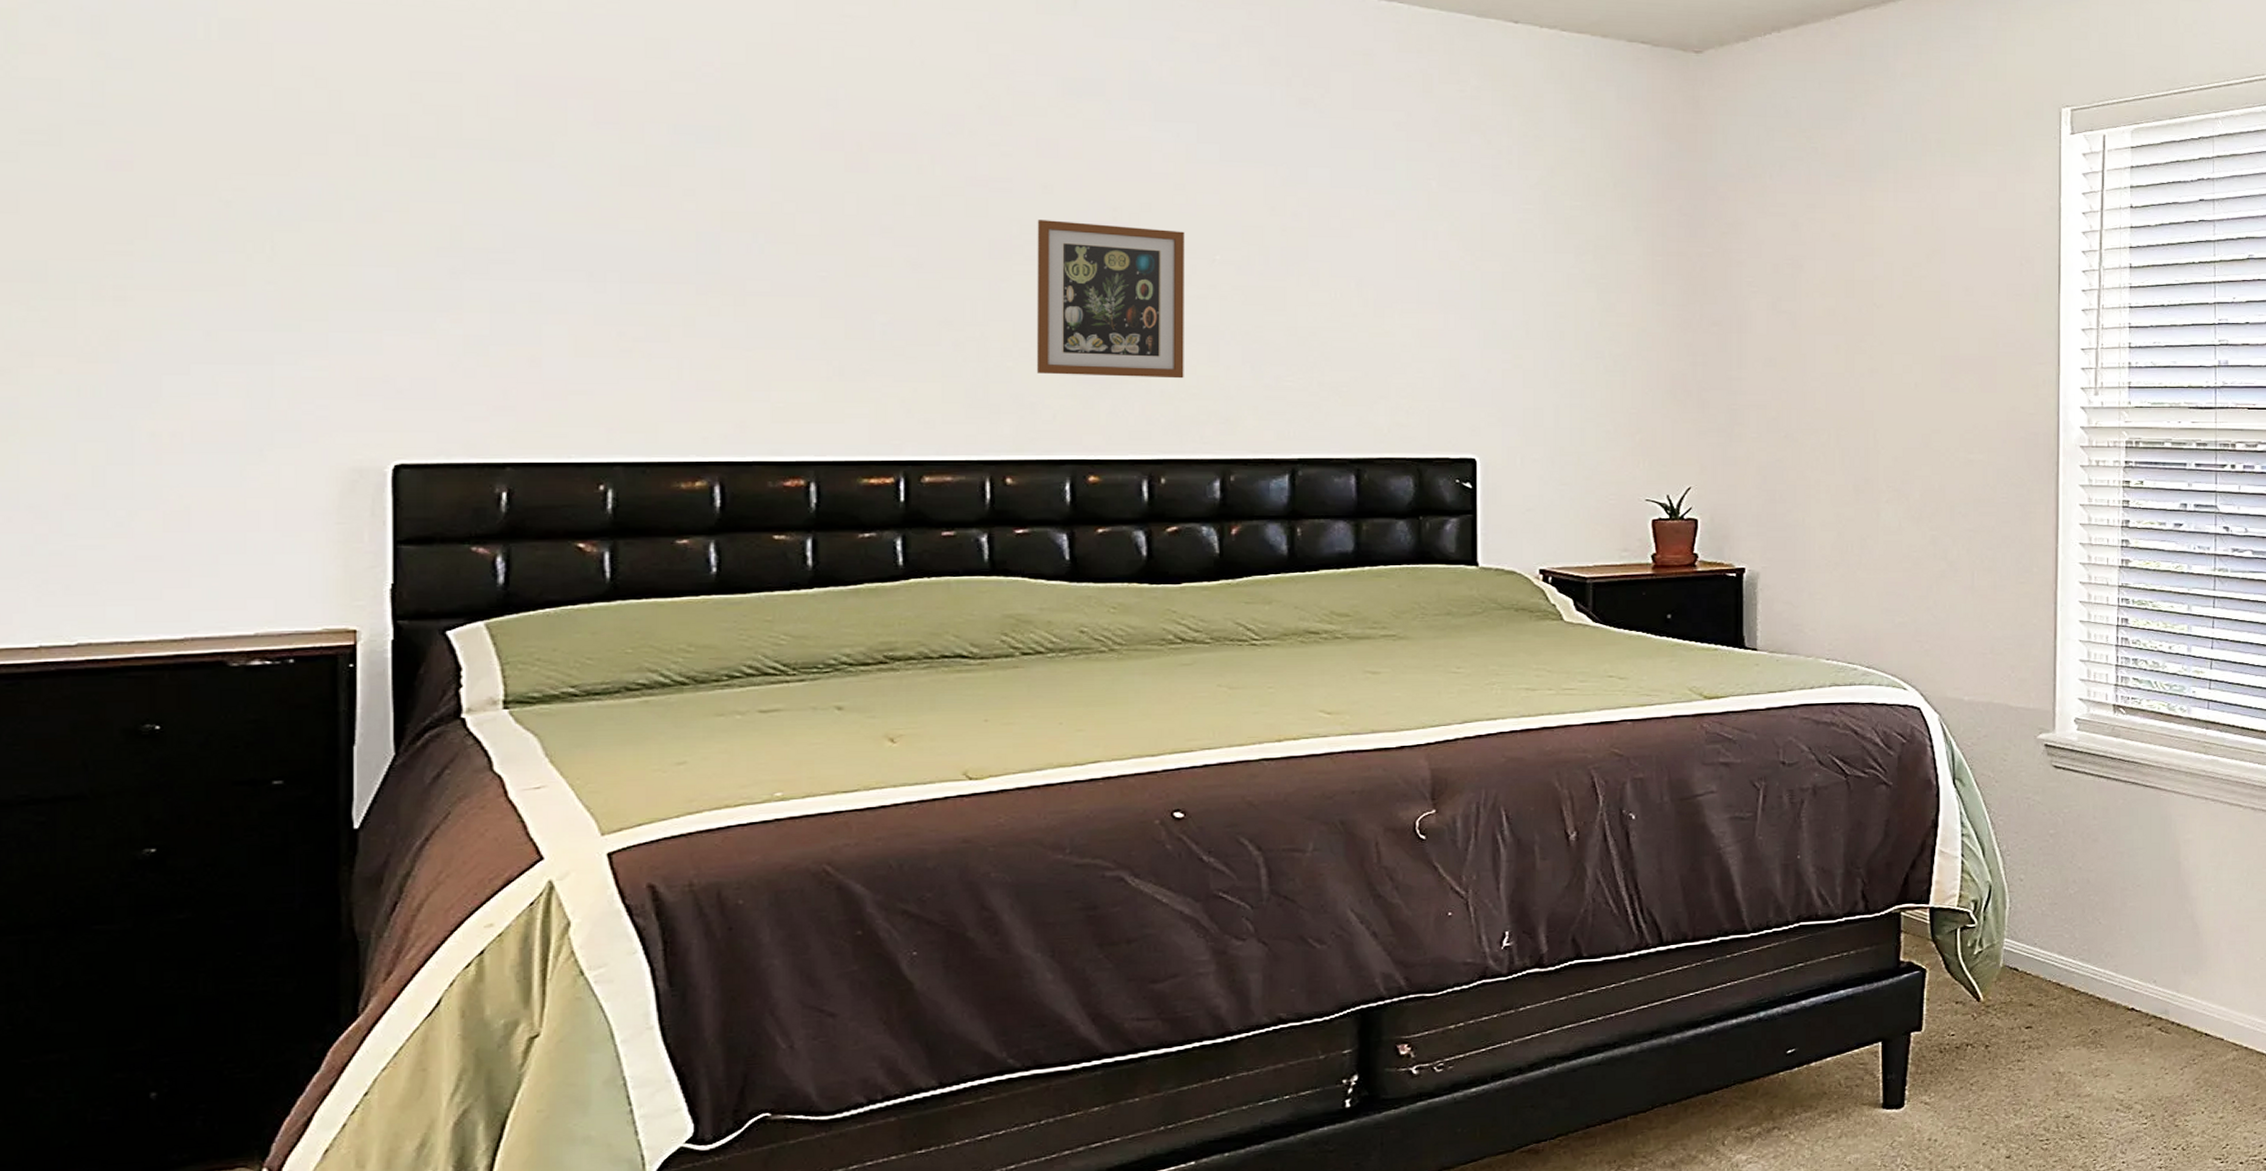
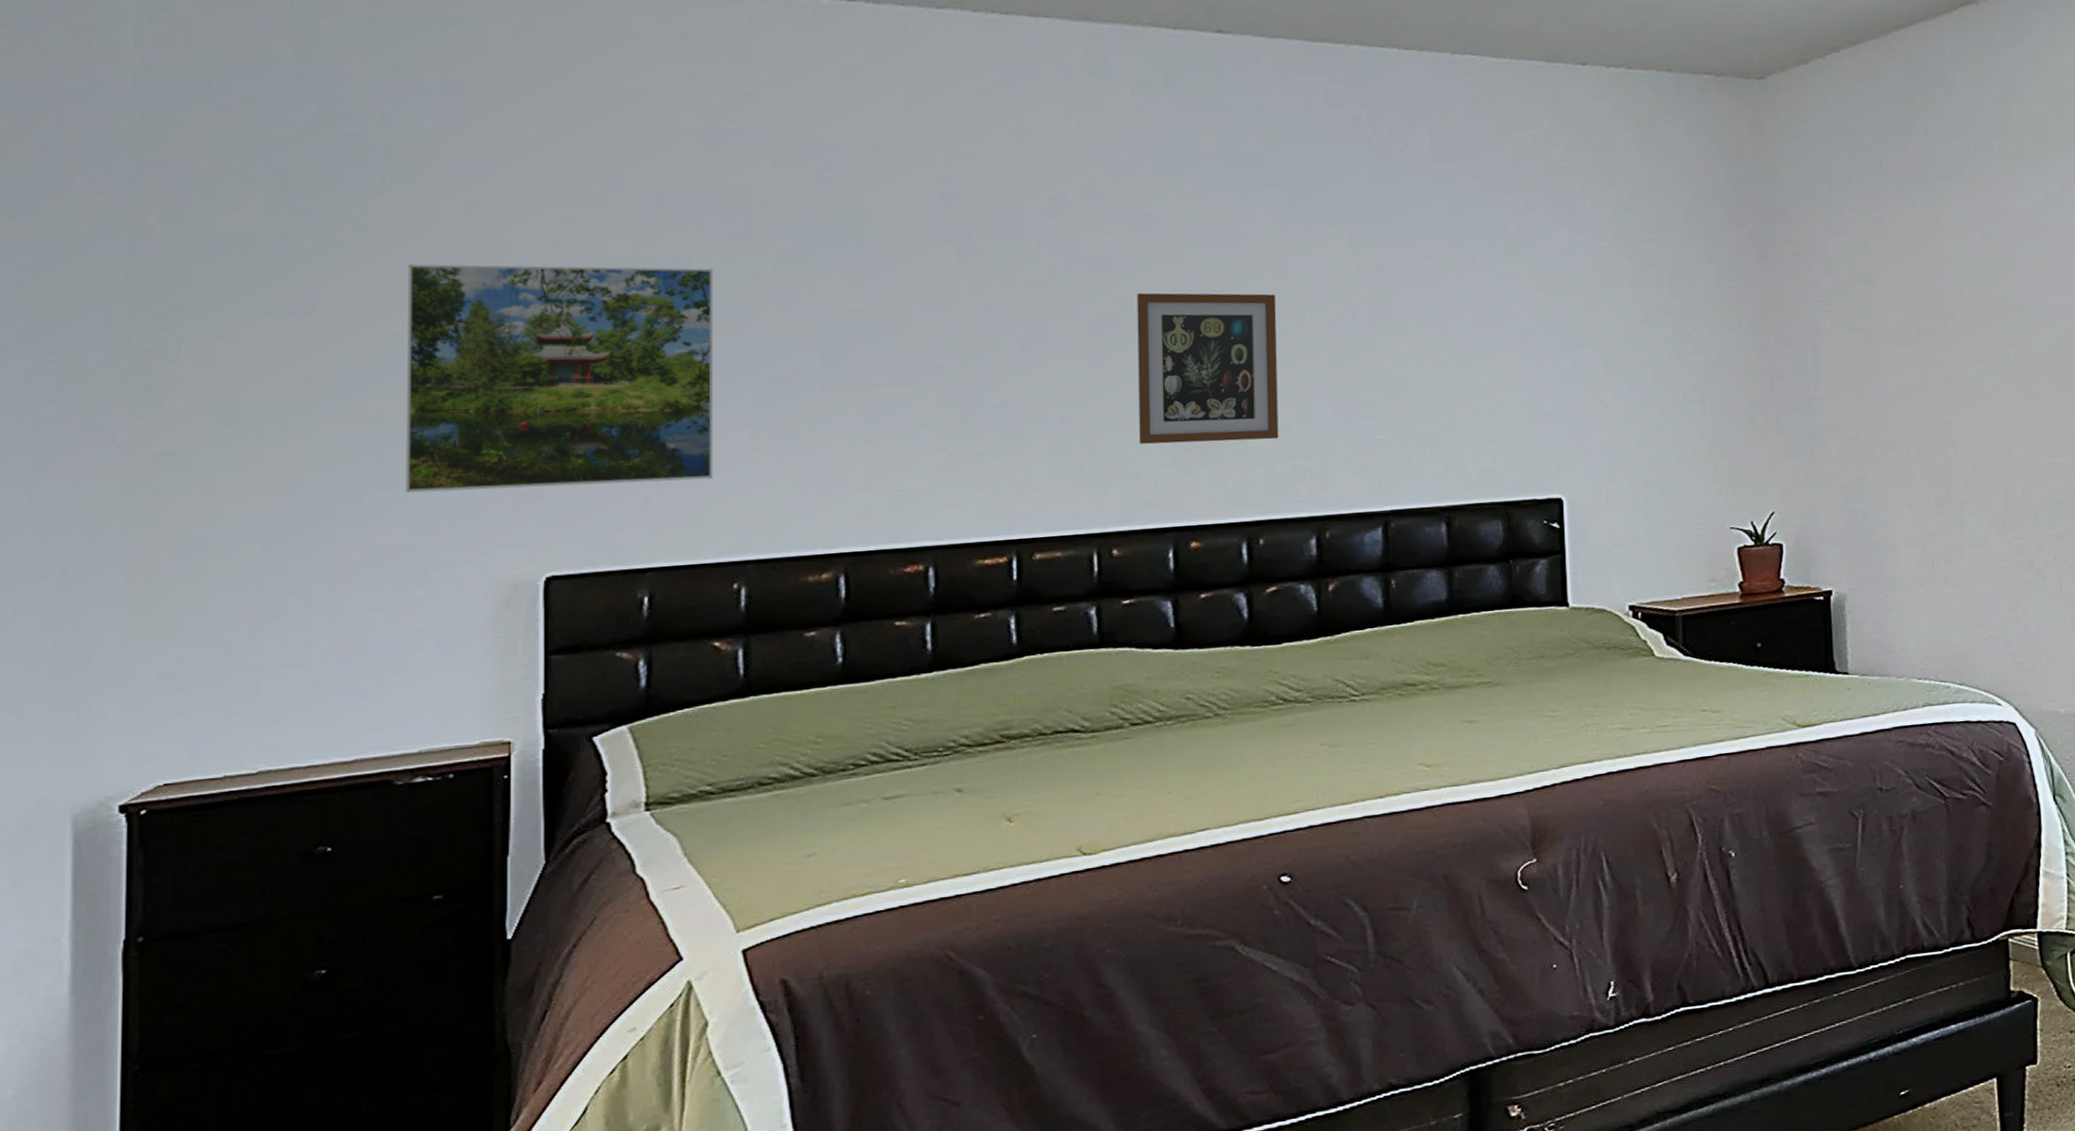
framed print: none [237,127,579,377] -> present [405,264,714,493]

